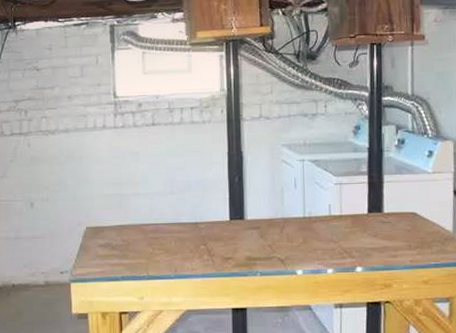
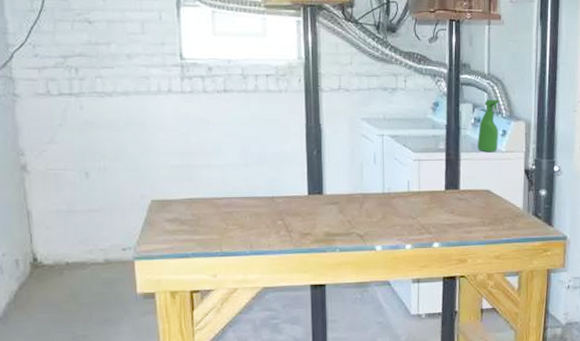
spray bottle: none [401,119,425,174] -> present [477,99,500,153]

